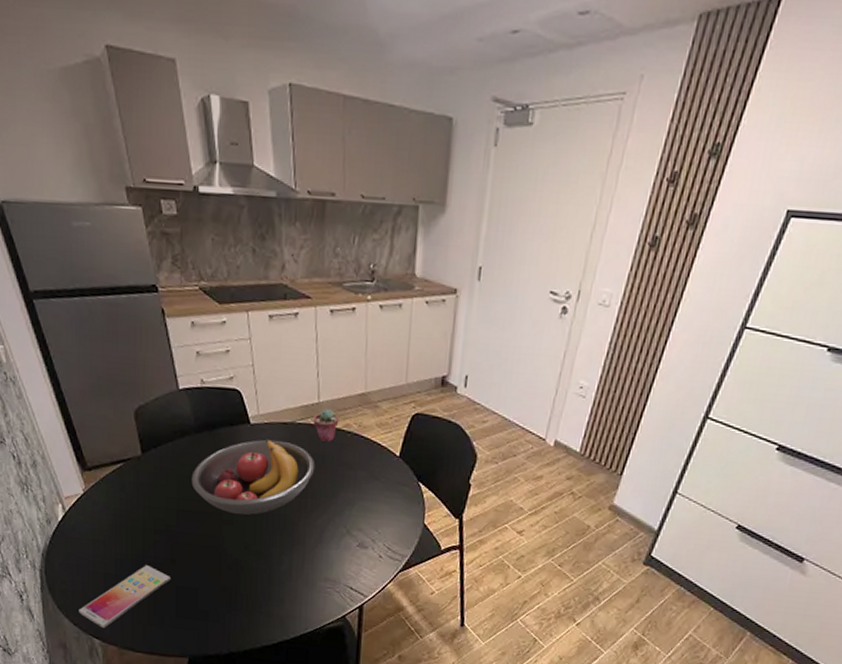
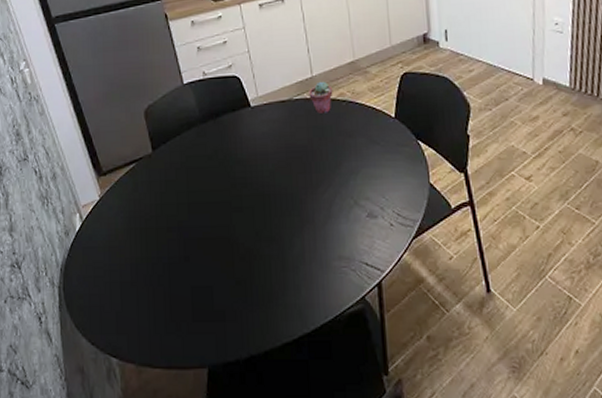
smartphone: present [79,565,170,628] -> none [96,267,185,344]
fruit bowl: present [191,439,315,515] -> none [199,119,316,199]

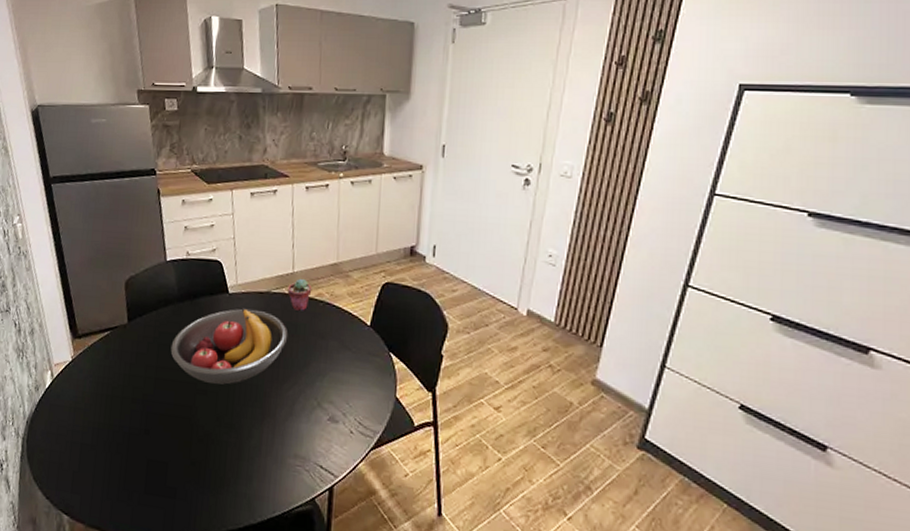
fruit bowl: none [199,119,316,199] -> present [170,308,288,385]

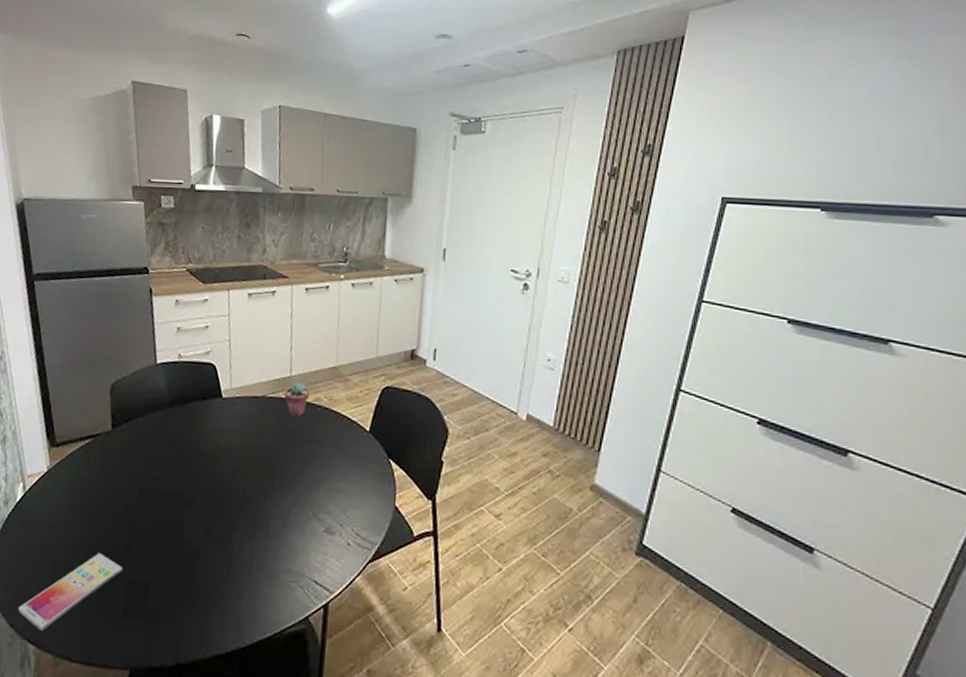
smartphone: none [52,435,143,503] -> present [18,553,123,631]
fruit bowl: present [170,308,288,385] -> none [157,413,284,495]

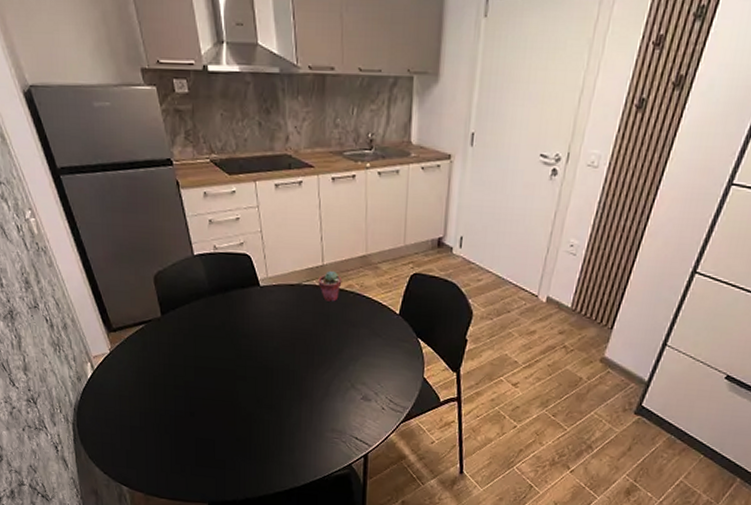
smartphone: present [18,553,123,631] -> none [108,418,190,476]

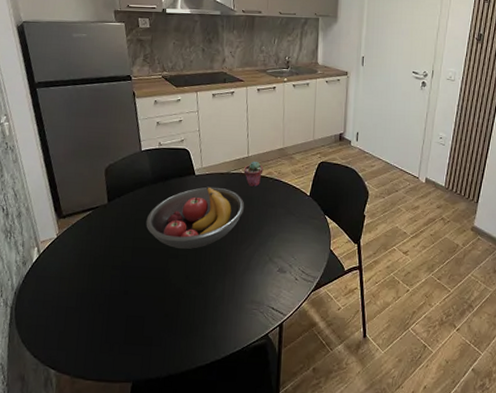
fruit bowl: none [207,300,321,371] -> present [146,186,245,249]

